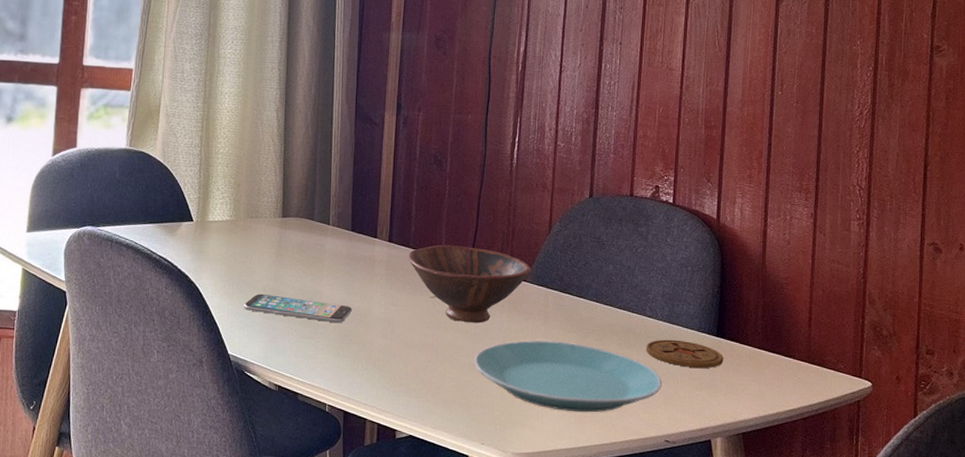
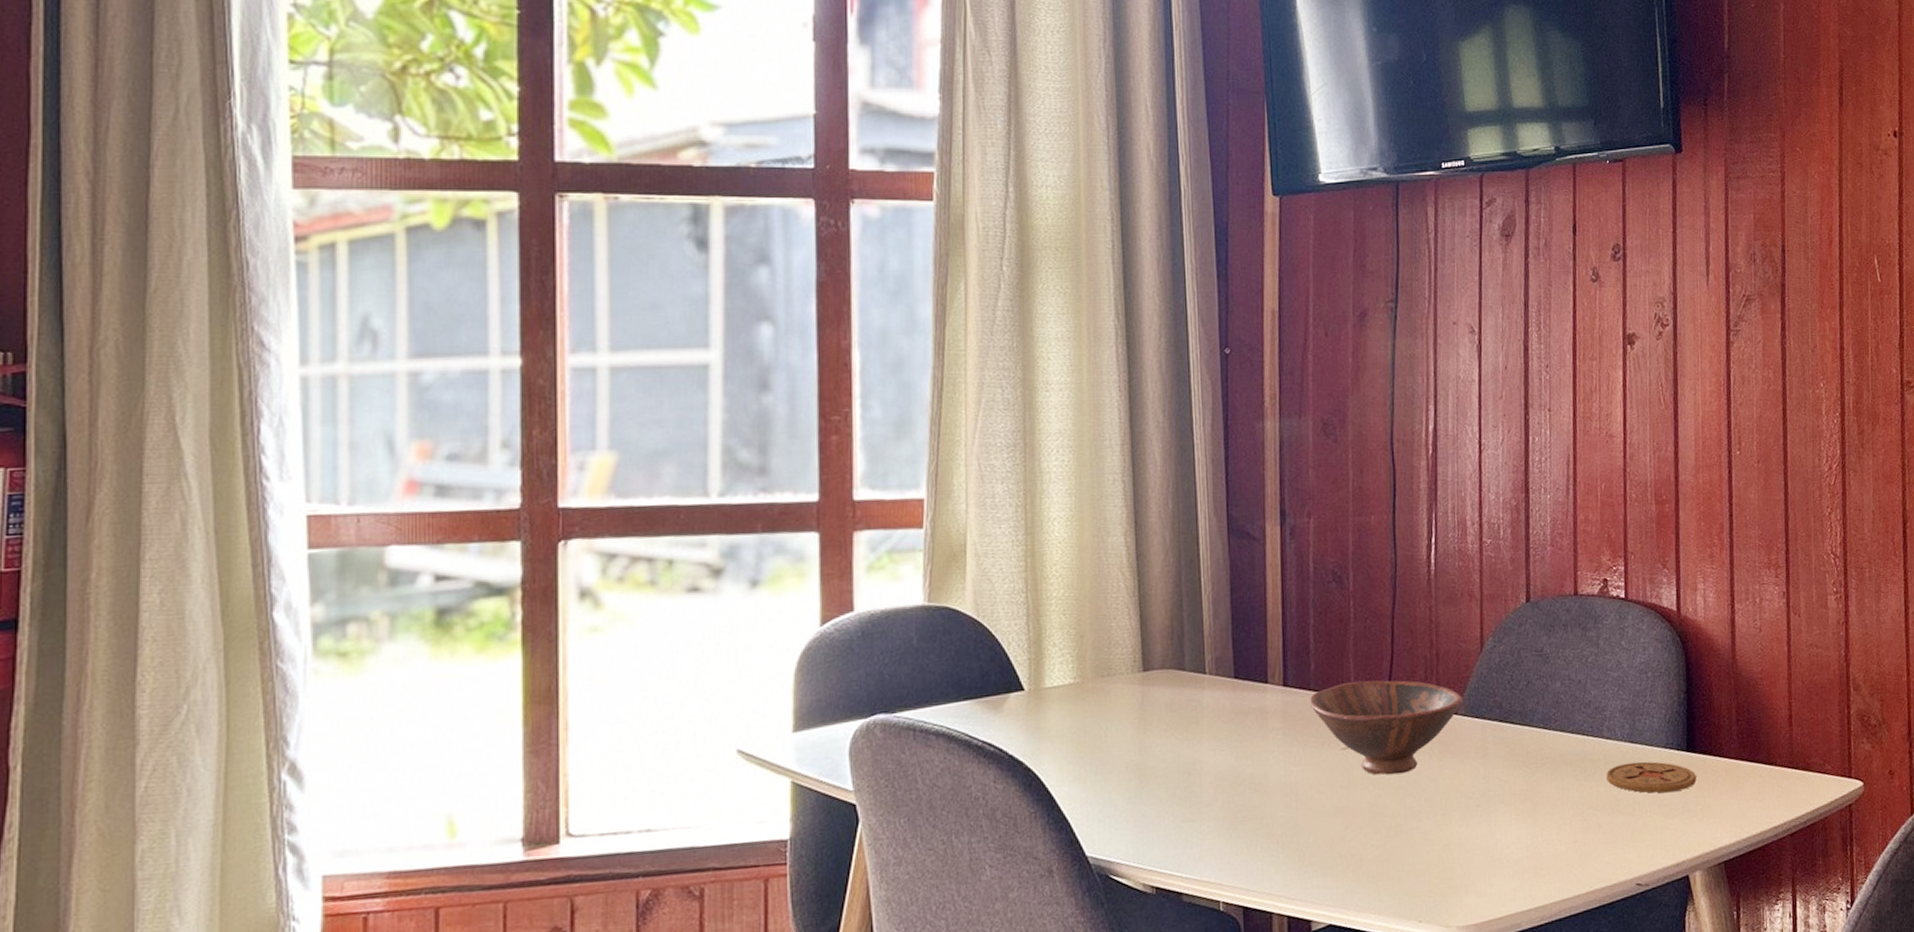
smartphone: present [243,293,353,323] -> none [1100,772,1245,798]
plate: present [474,340,662,413] -> none [1401,782,1628,867]

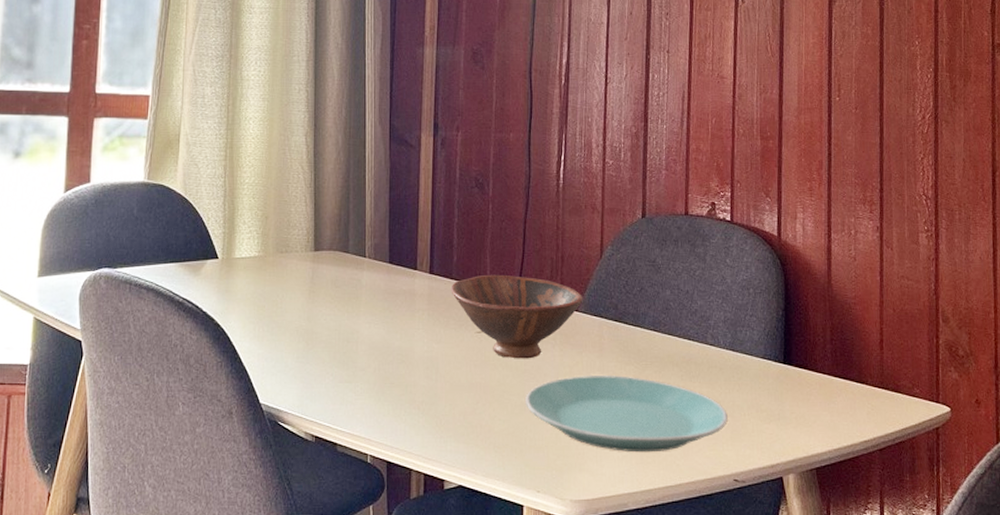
plate: none [1401,782,1628,867] -> present [525,376,728,453]
coaster: present [1606,761,1697,793] -> none [709,369,792,400]

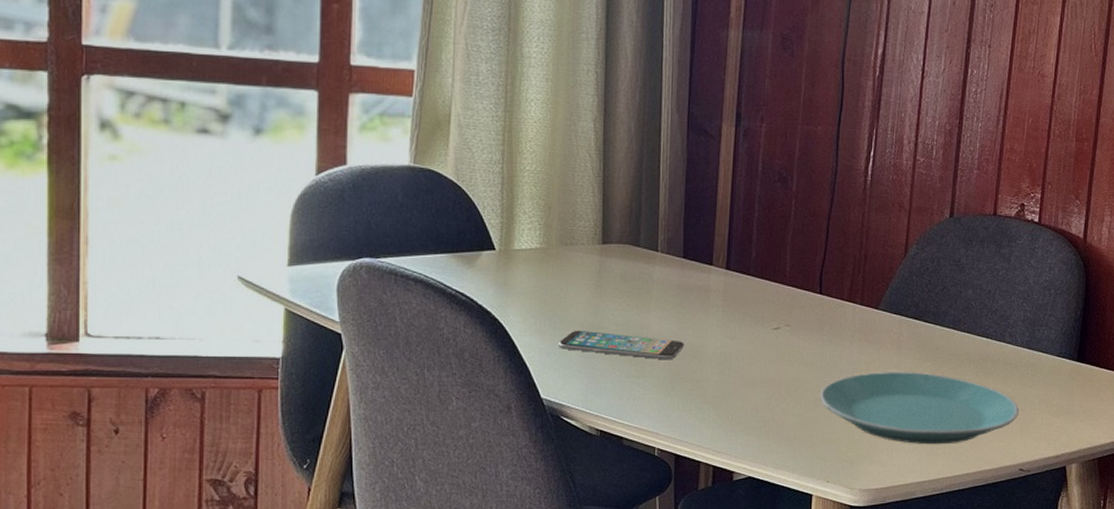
smartphone: none [275,335,394,365] -> present [557,330,685,360]
bowl: present [451,274,583,359] -> none [748,271,884,356]

